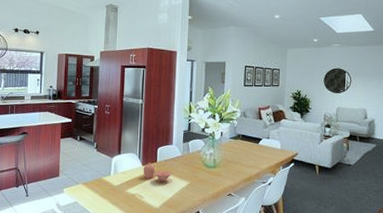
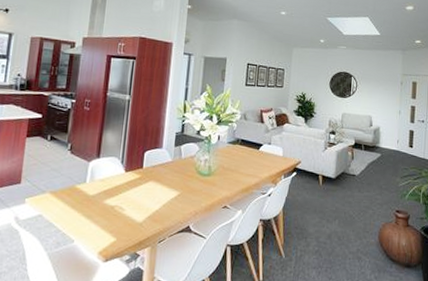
decorative bowl: present [143,162,172,182] -> none [125,168,160,191]

